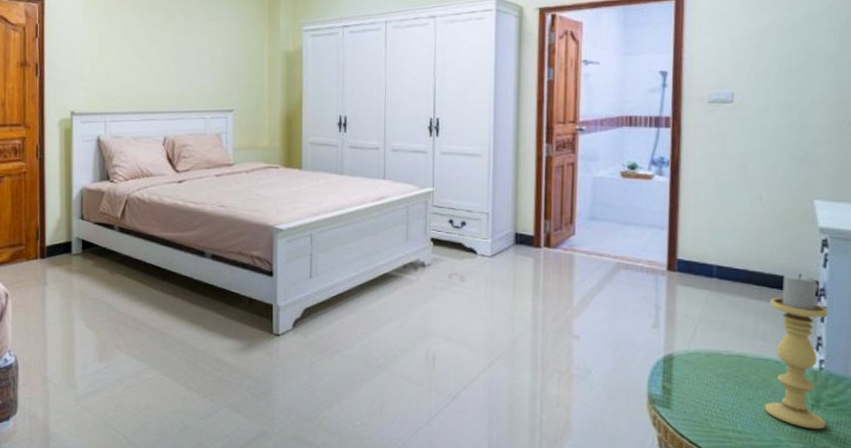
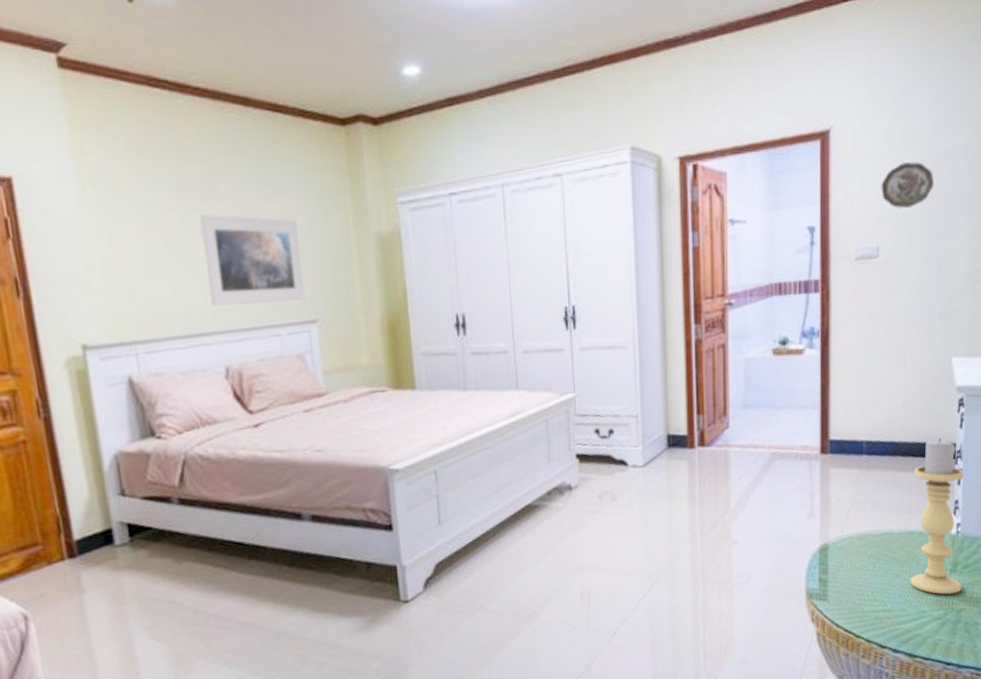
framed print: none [159,30,227,95] -> present [199,214,306,306]
decorative plate: none [737,23,795,61] -> present [881,162,935,208]

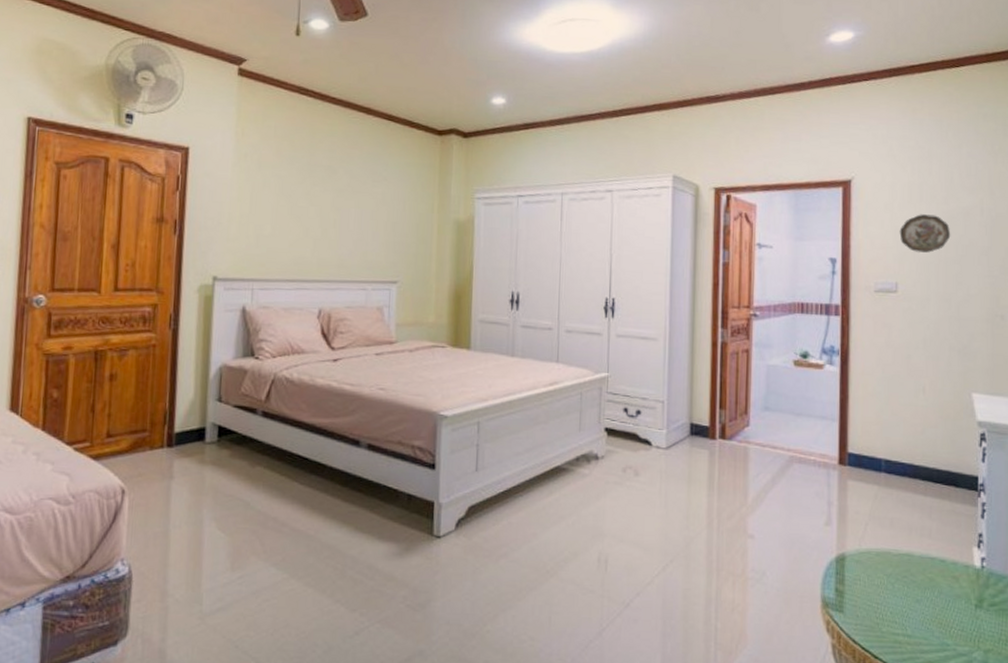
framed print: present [199,214,306,306] -> none [317,190,393,265]
candle holder: present [910,437,964,595] -> none [931,468,989,632]

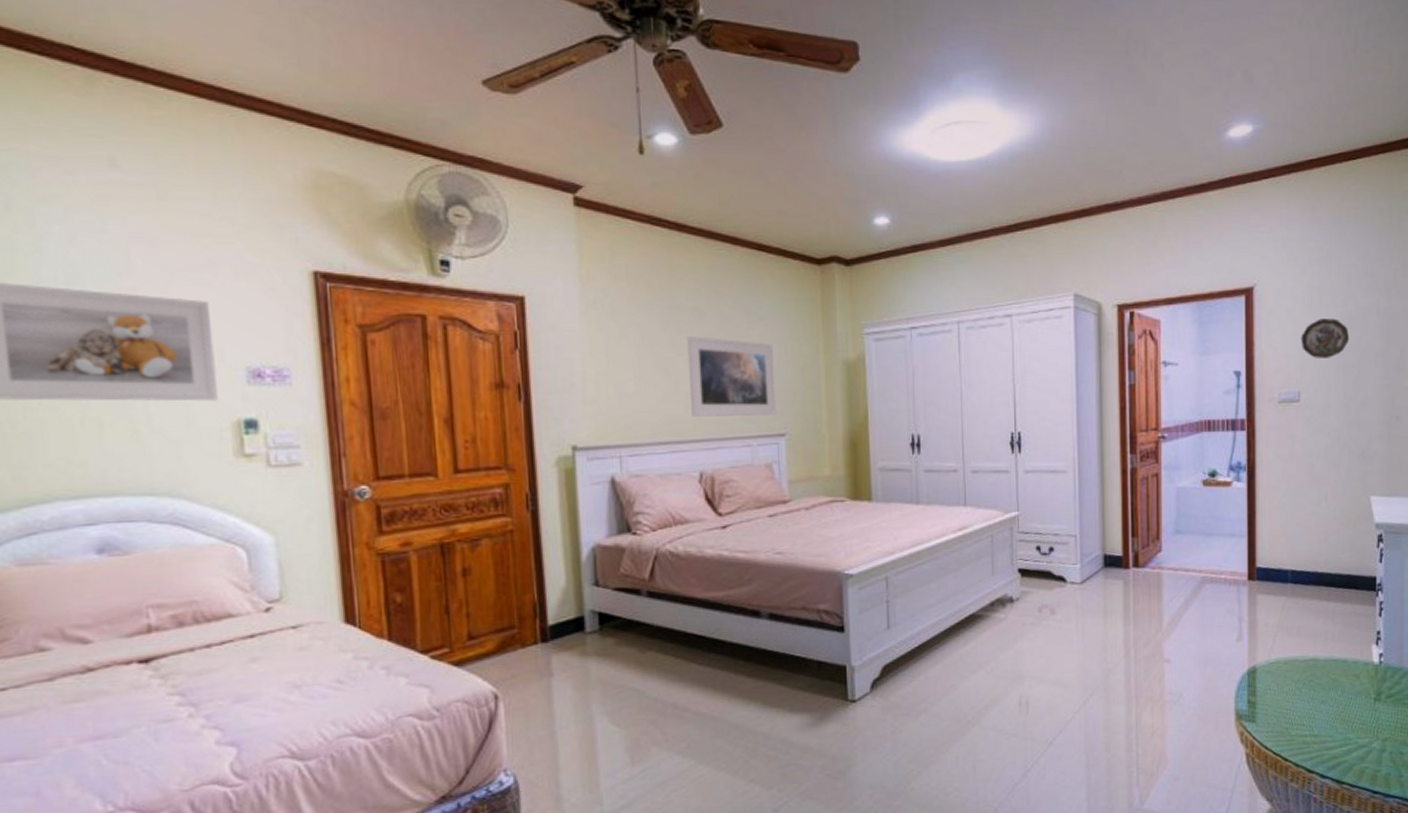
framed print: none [317,190,393,265] -> present [687,336,777,417]

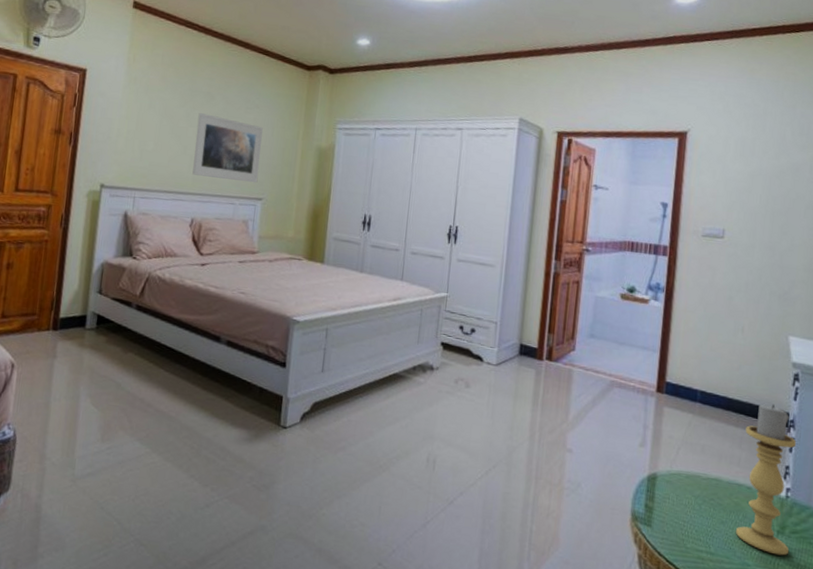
decorative plate: present [1301,318,1350,358] -> none [730,167,780,204]
candle holder: none [1335,570,1387,723] -> present [735,404,797,556]

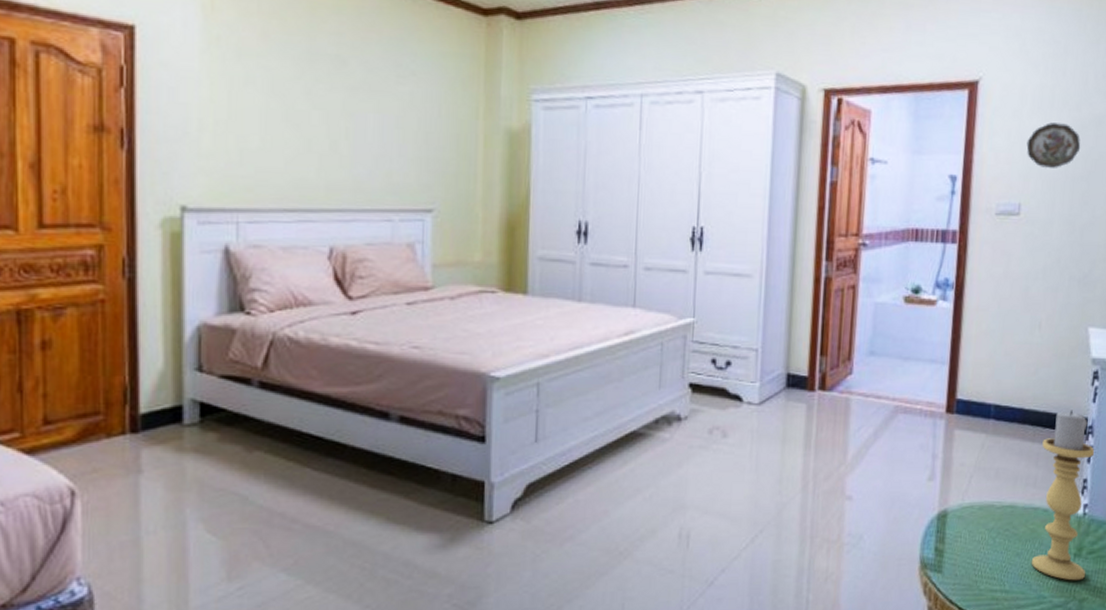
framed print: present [192,113,263,184] -> none [324,87,425,188]
decorative plate: none [730,167,780,204] -> present [1026,122,1081,168]

